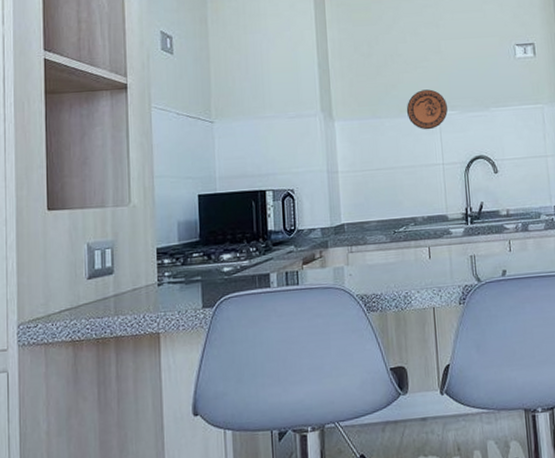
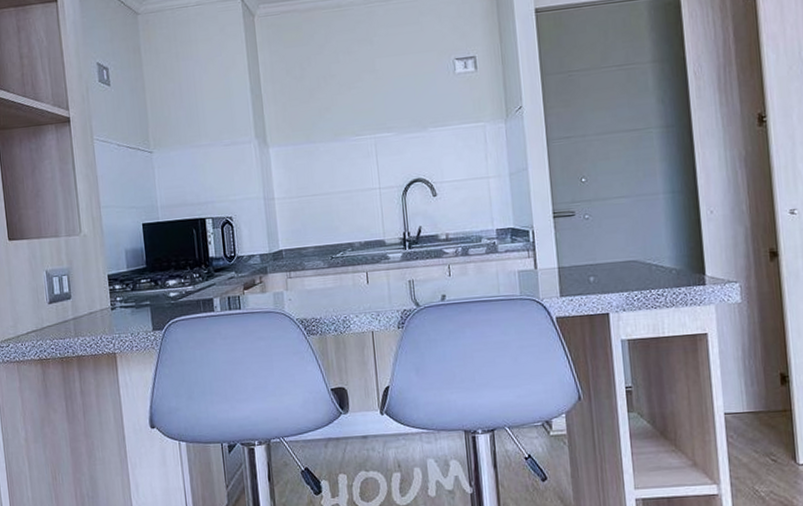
decorative plate: present [406,89,448,130] -> none [341,111,384,154]

